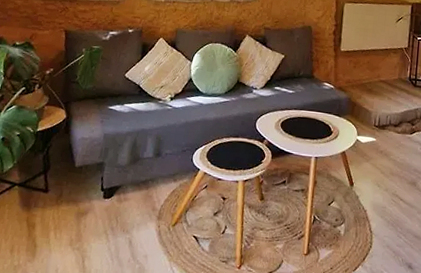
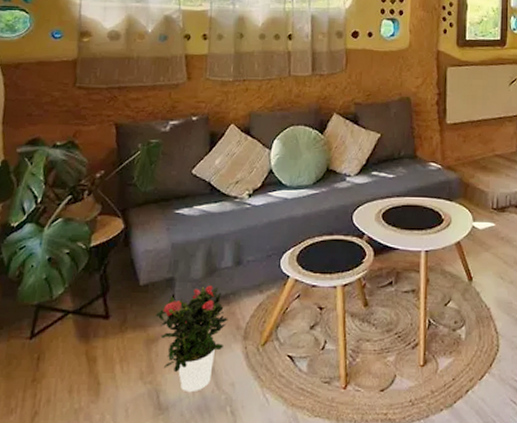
potted flower: none [86,171,146,261] -> present [155,285,228,393]

